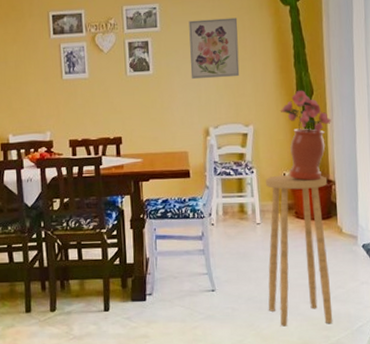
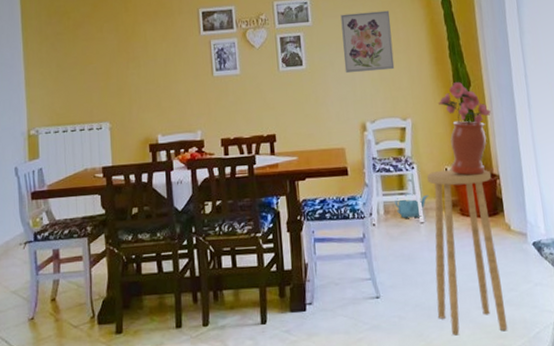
teapot: none [233,196,267,219] -> present [395,193,430,218]

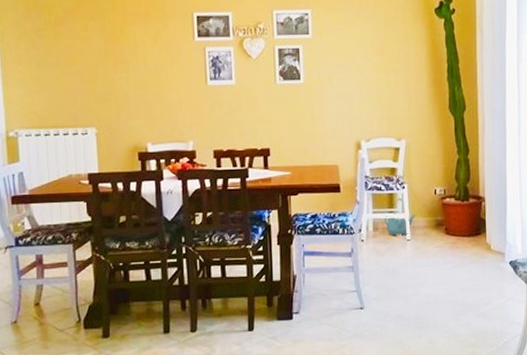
wall art: present [340,10,395,74] -> none [342,28,393,91]
stool: present [427,169,508,336] -> none [416,190,480,344]
potted flower: present [437,81,491,175] -> none [432,105,482,197]

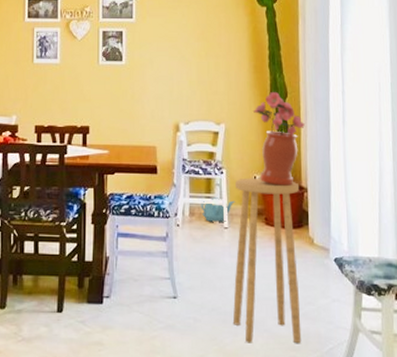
stool: none [416,190,480,344] -> present [232,178,302,343]
potted flower: none [432,105,482,197] -> present [252,91,305,186]

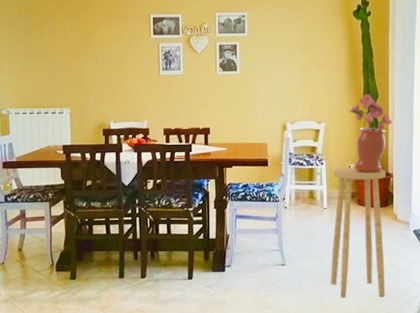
teapot: present [201,197,236,222] -> none [305,184,334,204]

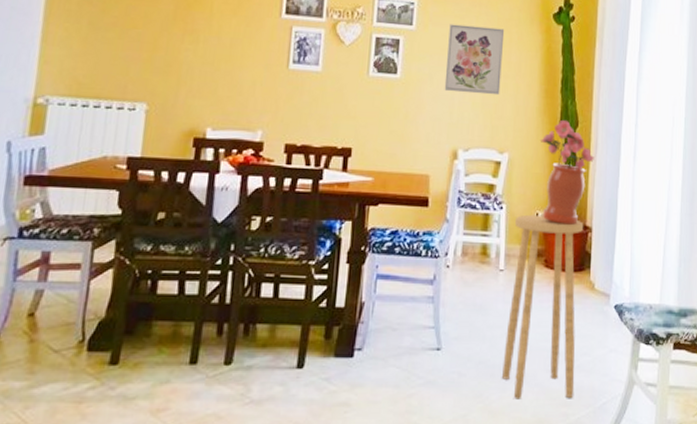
wall art: none [272,28,316,81] -> present [444,24,505,96]

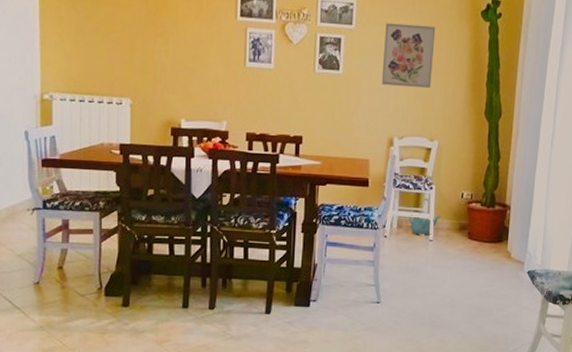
teapot: none [475,236,515,264] -> present [409,211,442,235]
stool: present [501,214,584,400] -> none [430,194,504,344]
potted flower: present [540,119,594,225] -> none [466,110,515,203]

